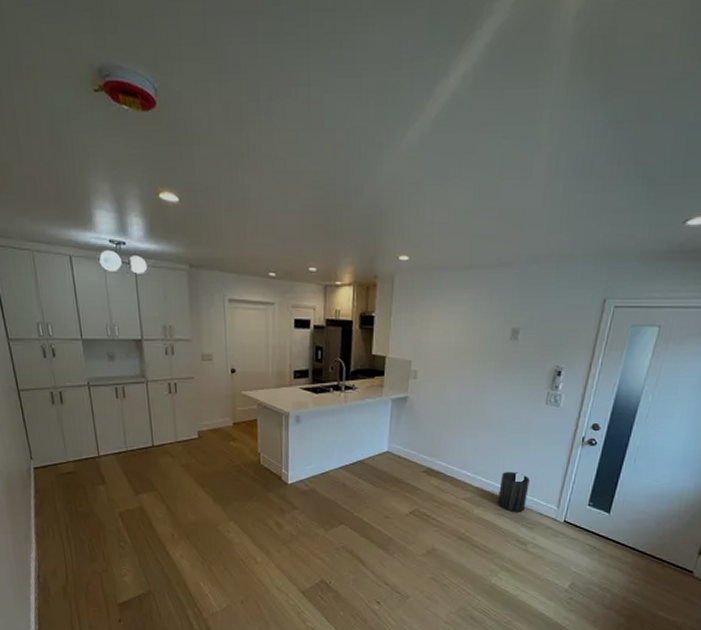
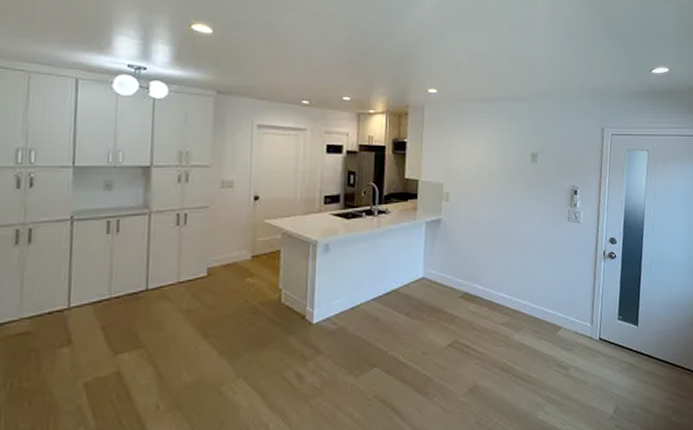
trash can: present [497,471,530,512] -> none [535,290,563,334]

